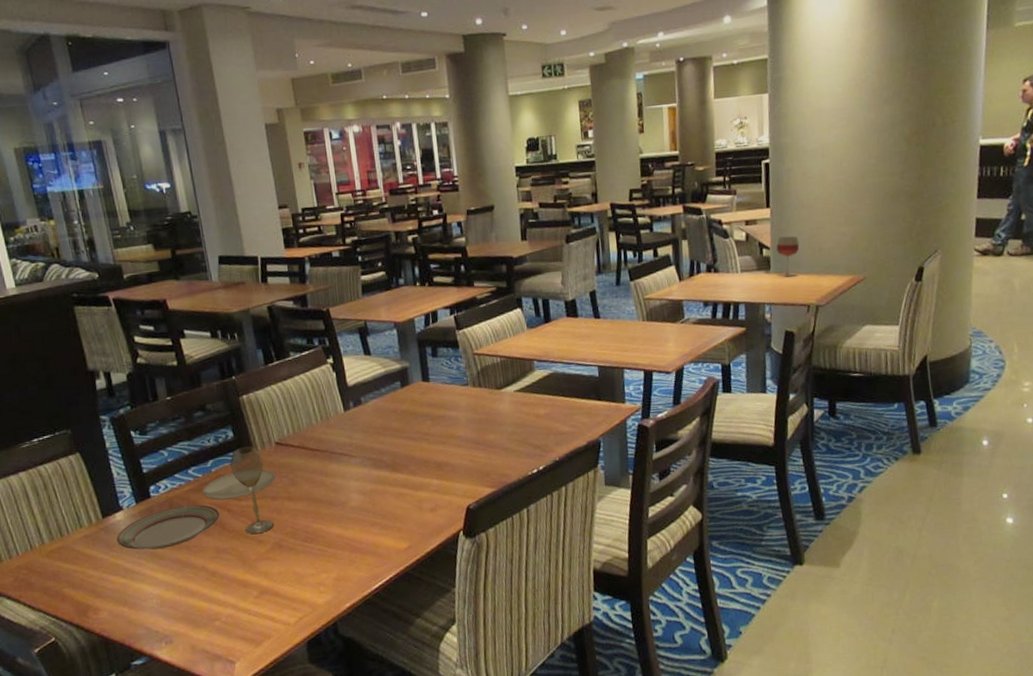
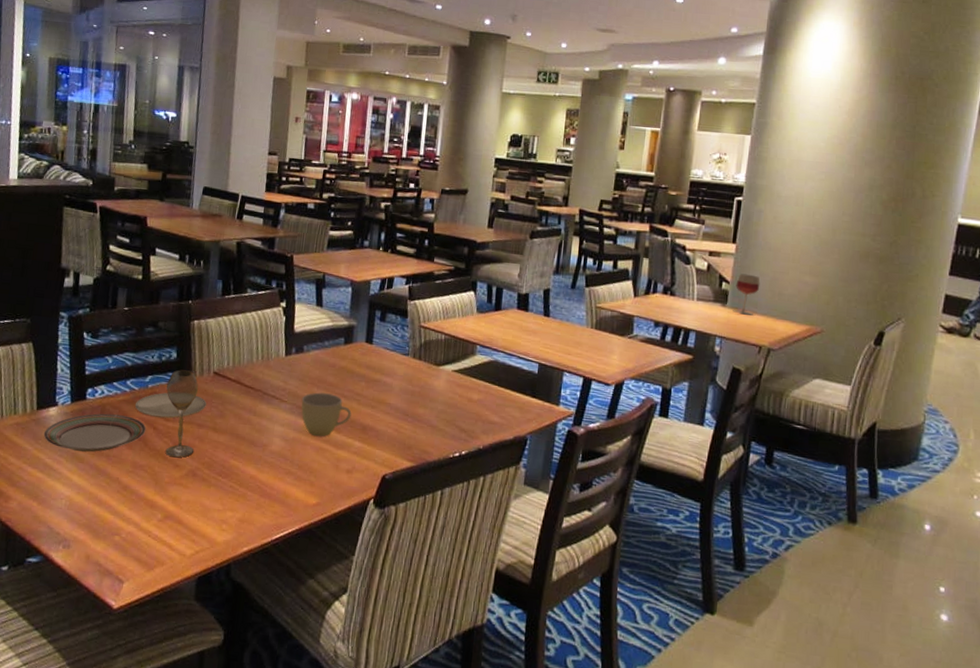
cup: none [370,439,424,483] -> present [301,392,352,437]

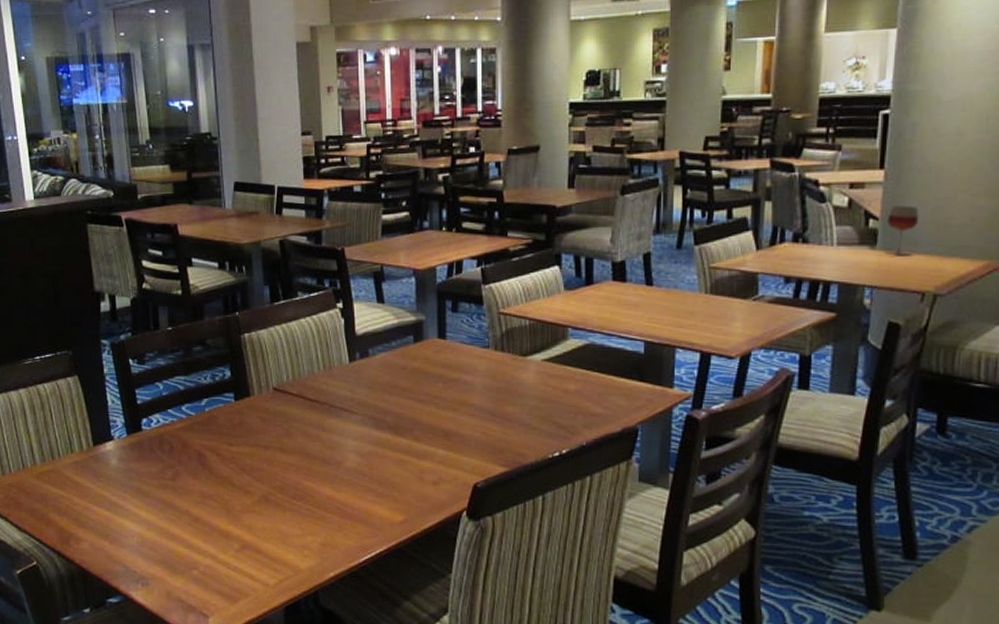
plate: present [43,413,146,452] -> none [104,443,209,486]
plate: present [134,392,207,419] -> none [193,415,270,443]
wineglass: present [165,369,199,458] -> none [225,389,263,484]
cup: present [301,392,352,437] -> none [373,399,431,447]

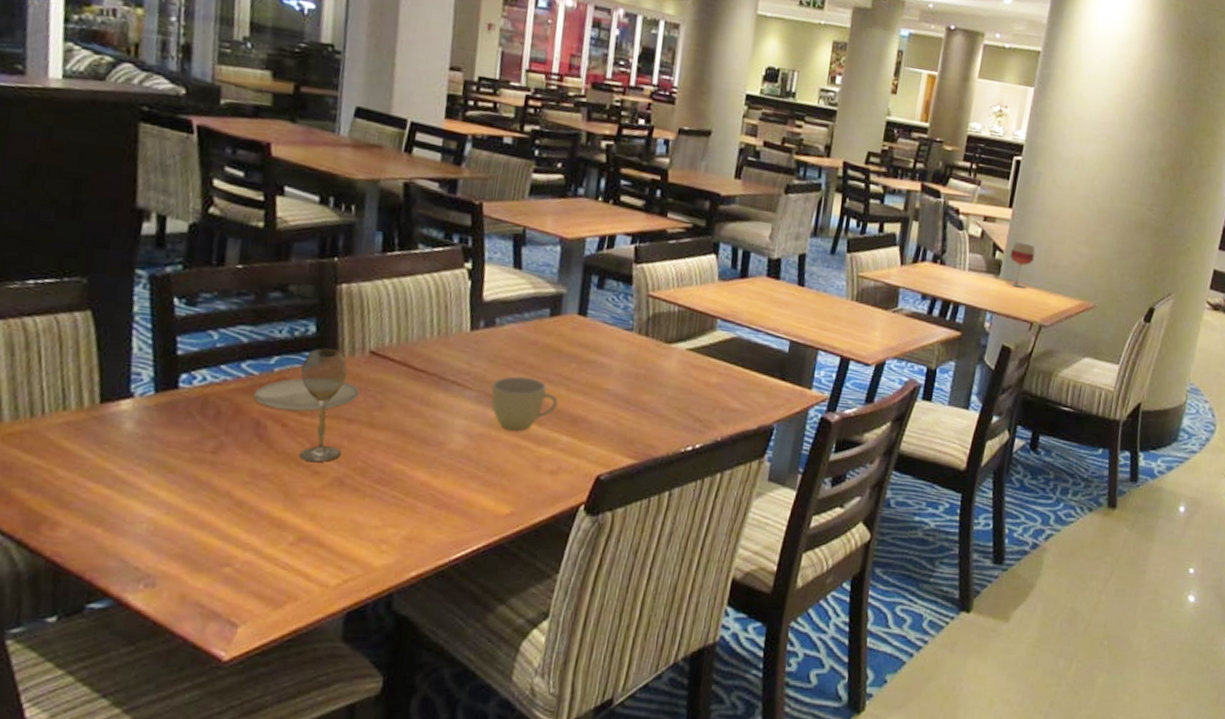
plate: none [193,415,270,443] -> present [253,378,360,412]
wineglass: none [225,389,263,484] -> present [299,348,349,463]
cup: none [373,399,431,447] -> present [491,376,558,431]

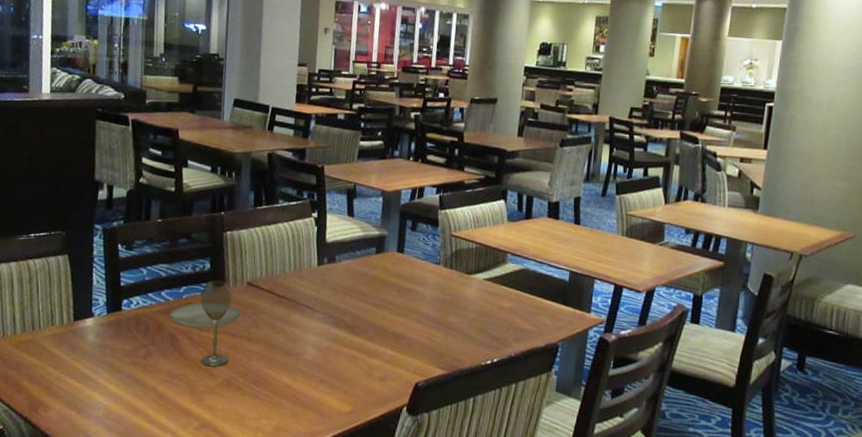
cup: present [491,376,558,431] -> none [333,301,384,345]
wineglass: present [1005,242,1036,289] -> none [764,180,792,222]

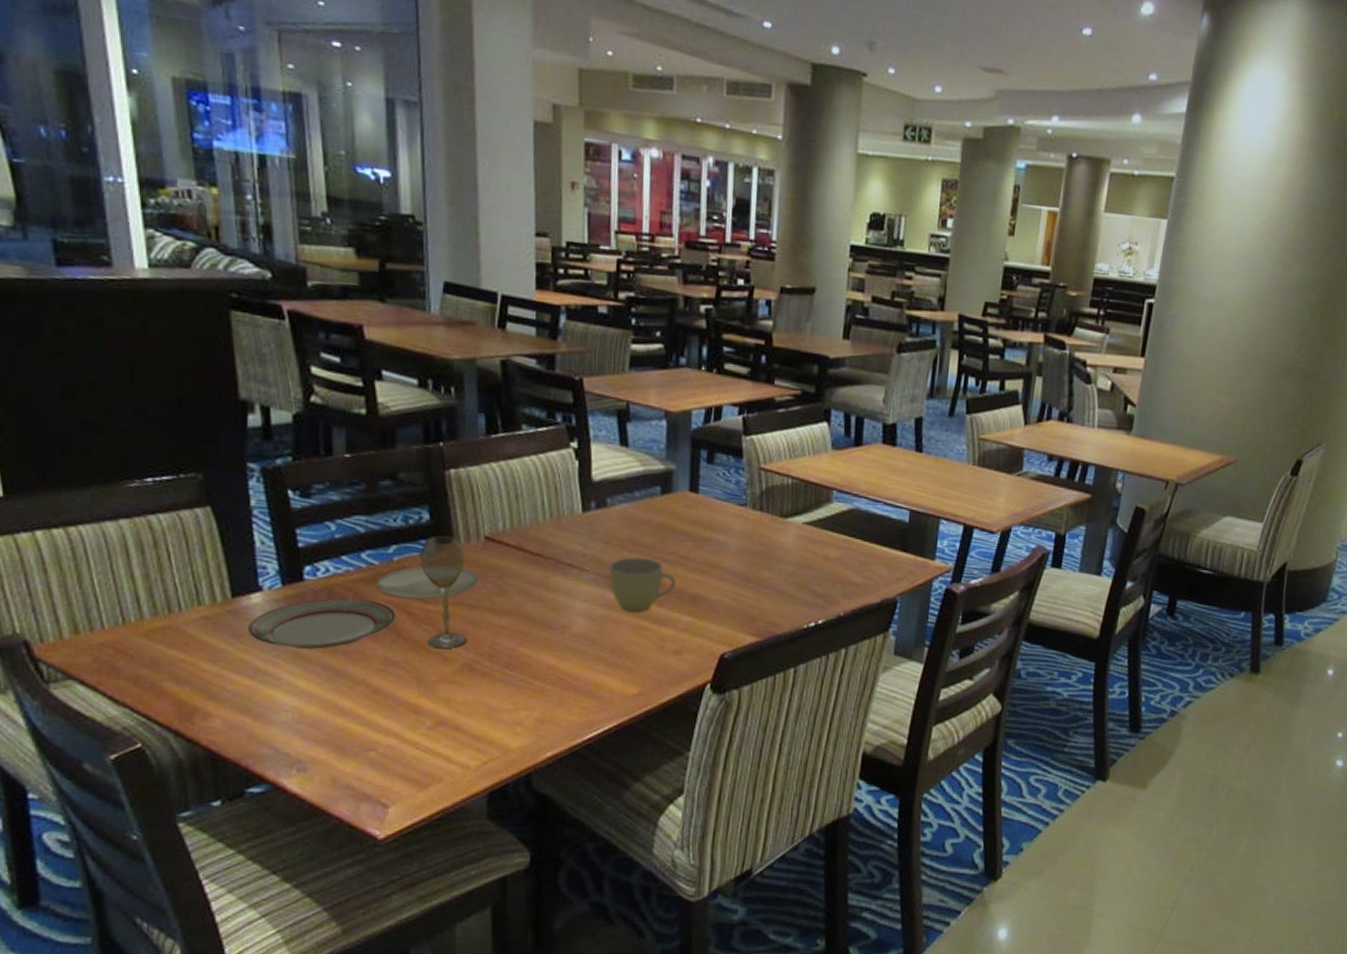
plate: none [80,324,182,362] -> present [247,597,397,649]
cup: none [333,301,384,345] -> present [608,557,676,612]

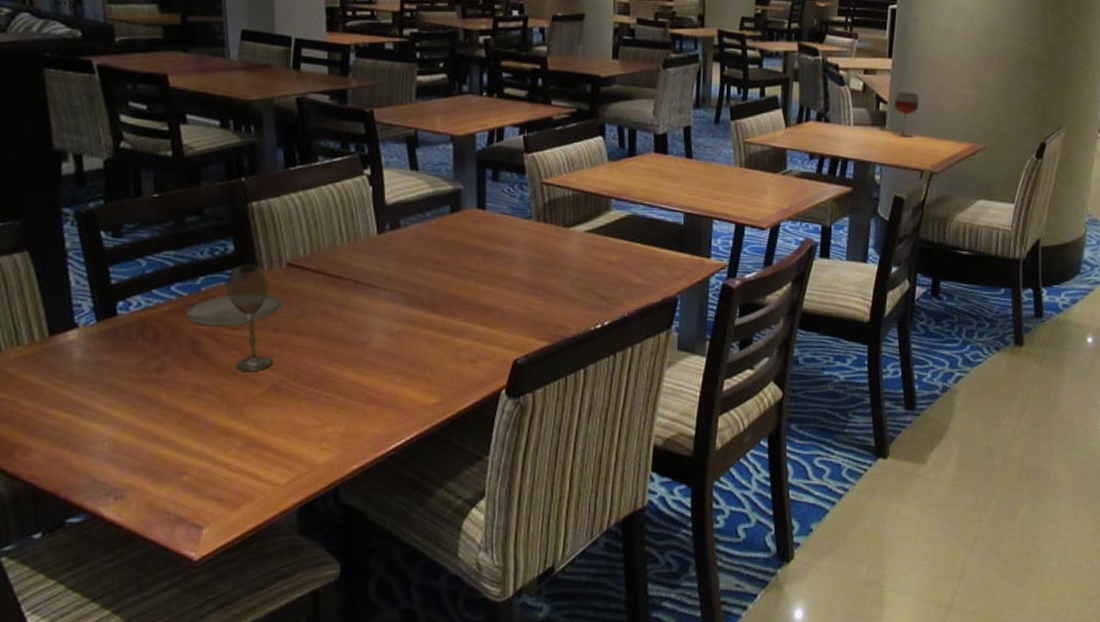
plate: present [247,597,397,649] -> none [64,329,206,380]
cup: present [608,557,676,612] -> none [404,274,469,325]
wineglass: none [1138,394,1171,446] -> present [892,92,919,139]

